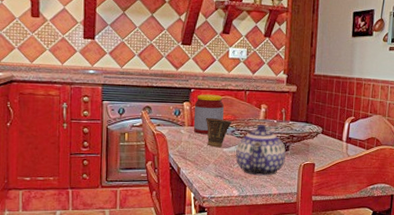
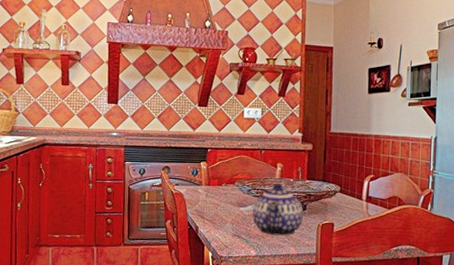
jar: present [193,94,224,134] -> none [210,154,240,193]
cup: present [205,117,232,148] -> none [222,176,248,207]

